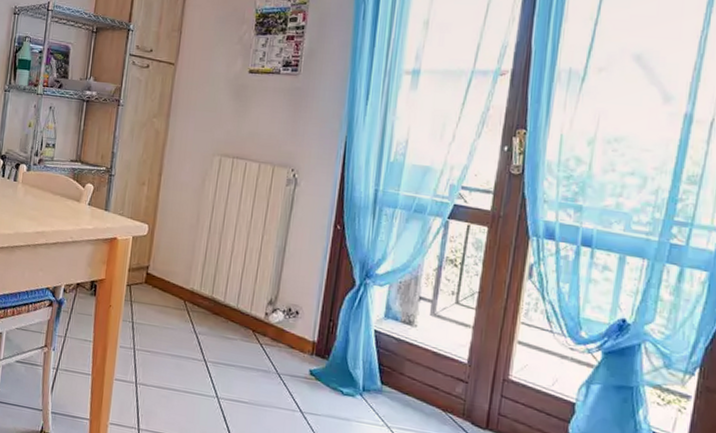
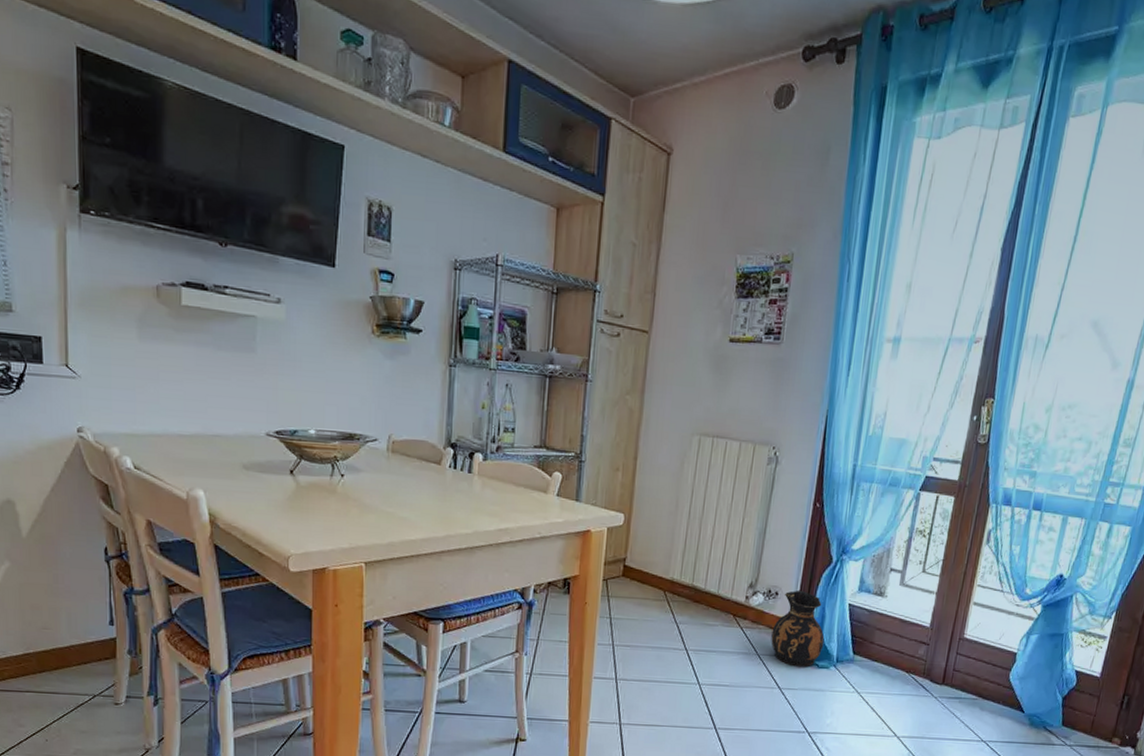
ceramic jug: none [291,311,349,393] -> present [771,591,825,667]

